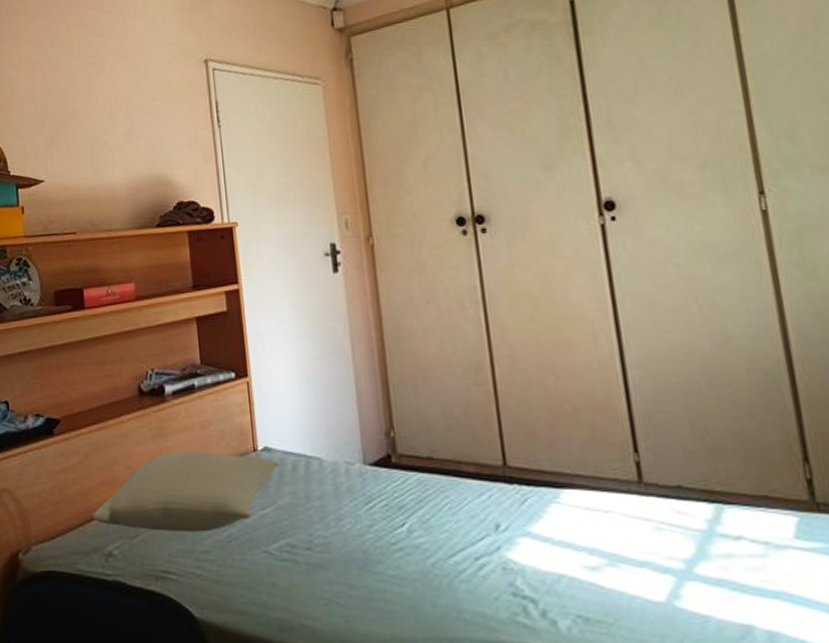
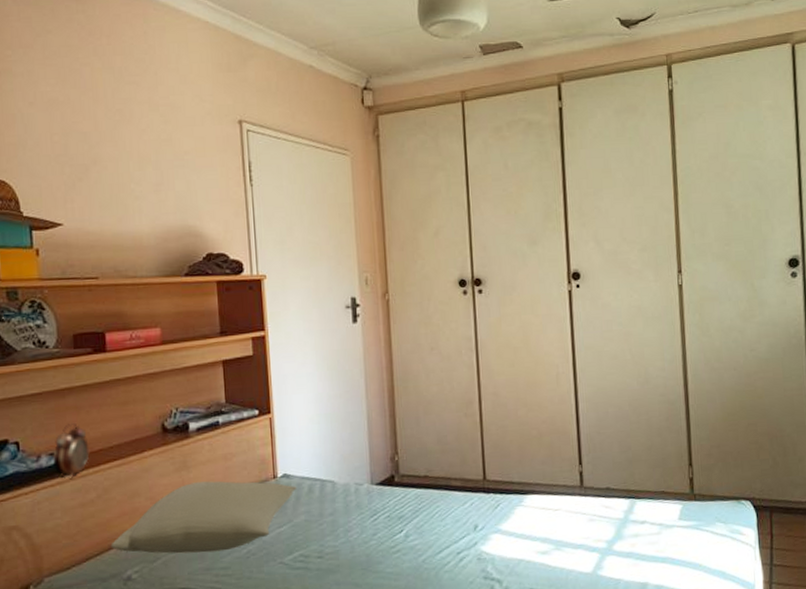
alarm clock: none [38,382,71,441] -> present [53,422,90,478]

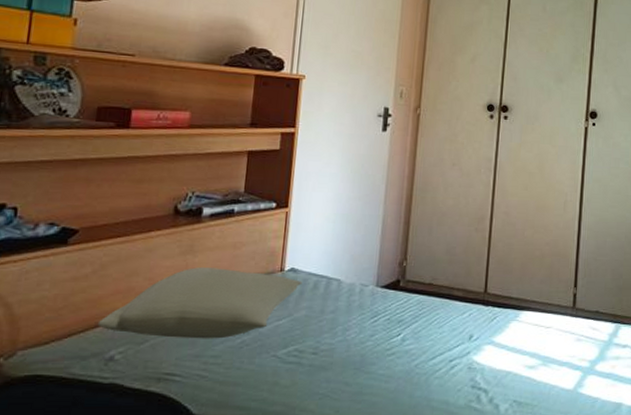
alarm clock: present [53,422,90,478] -> none [51,194,94,250]

